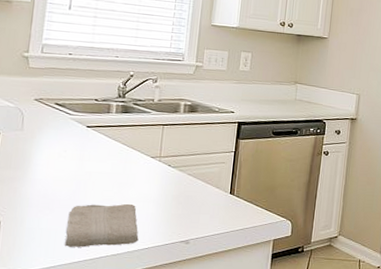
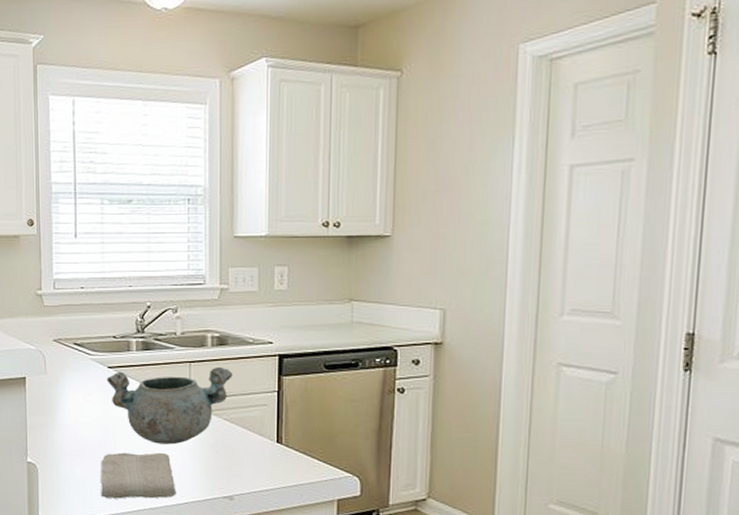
decorative bowl: none [84,130,199,197] -> present [106,366,233,445]

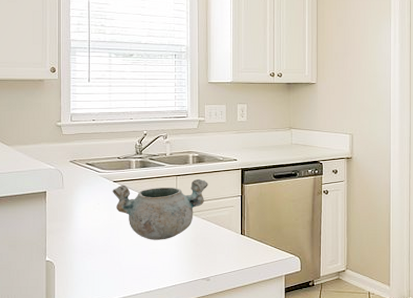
washcloth: present [101,452,176,499] -> none [107,246,166,286]

